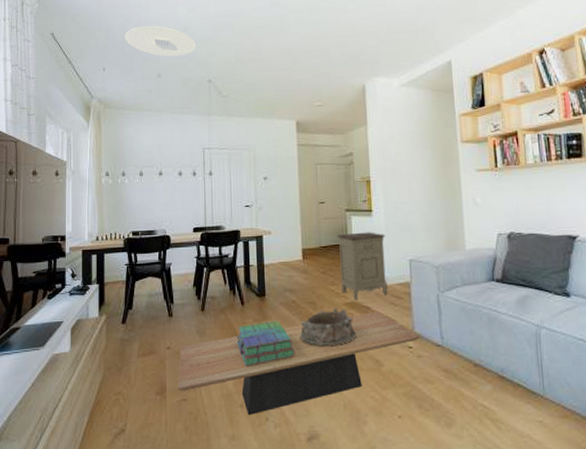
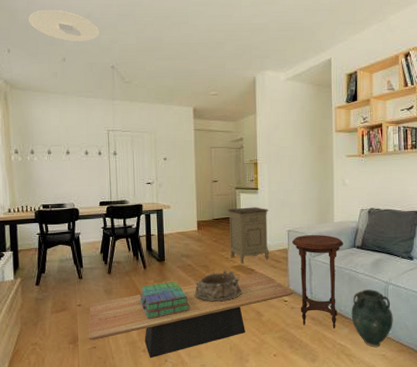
side table: none [414,264,479,384] -> present [291,234,344,328]
vase: none [494,334,551,411] -> present [351,289,393,348]

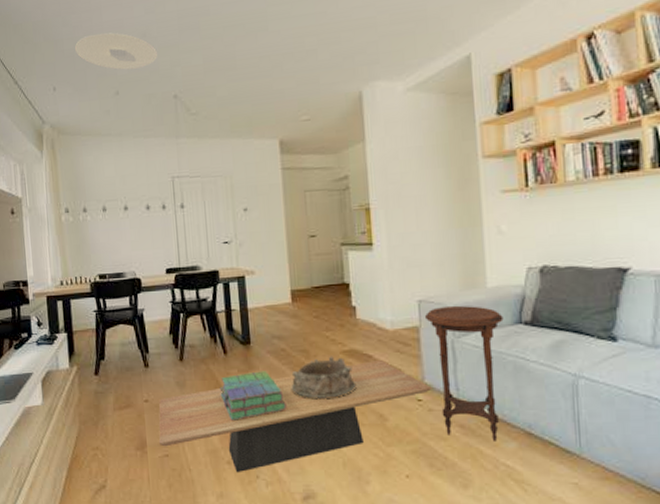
nightstand: present [227,207,269,264] -> none [331,269,393,348]
vase: present [351,289,393,348] -> none [520,385,589,472]

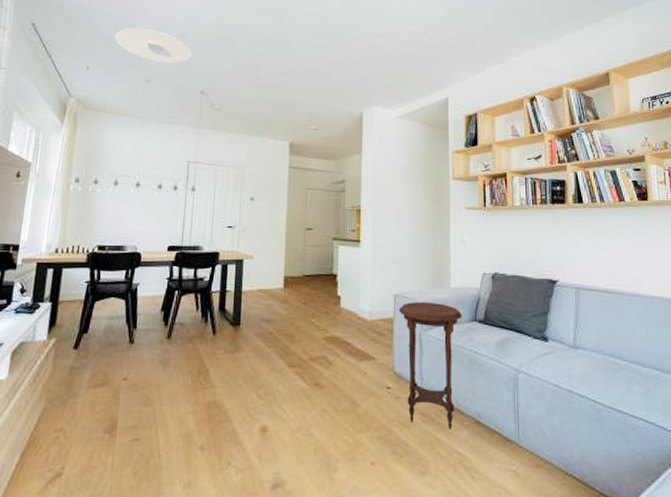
coffee table: present [158,360,432,473] -> none [130,348,400,460]
stack of books: present [219,371,287,421] -> none [203,353,267,403]
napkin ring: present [291,356,357,400] -> none [273,341,334,384]

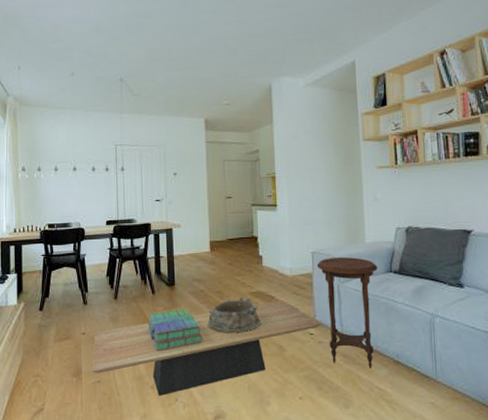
ceiling light: present [115,27,193,63] -> none [39,25,109,56]
coffee table: none [130,348,400,460] -> present [92,301,322,397]
stack of books: none [203,353,267,403] -> present [147,308,203,351]
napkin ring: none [273,341,334,384] -> present [207,296,261,333]

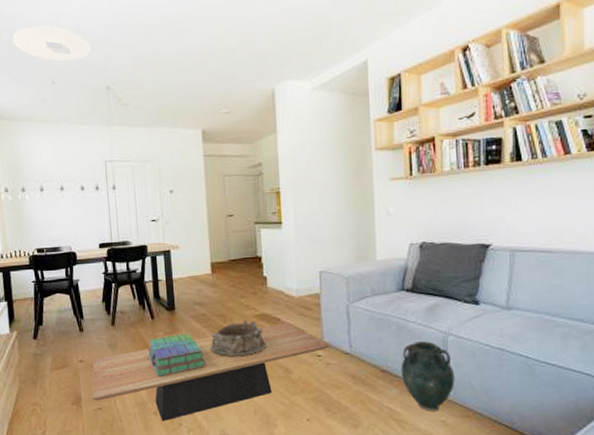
ceiling light: none [39,25,109,56] -> present [13,26,92,62]
side table: present [316,256,378,368] -> none [324,275,389,388]
vase: none [390,322,443,393] -> present [401,341,455,412]

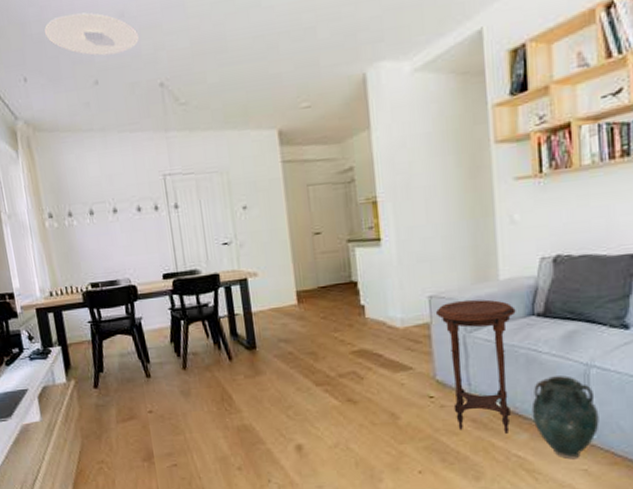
coffee table: present [92,323,330,422] -> none [163,359,444,479]
stack of books: present [147,333,206,377] -> none [226,375,296,427]
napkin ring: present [210,319,267,357] -> none [300,357,367,402]
side table: none [324,275,389,388] -> present [435,299,516,433]

